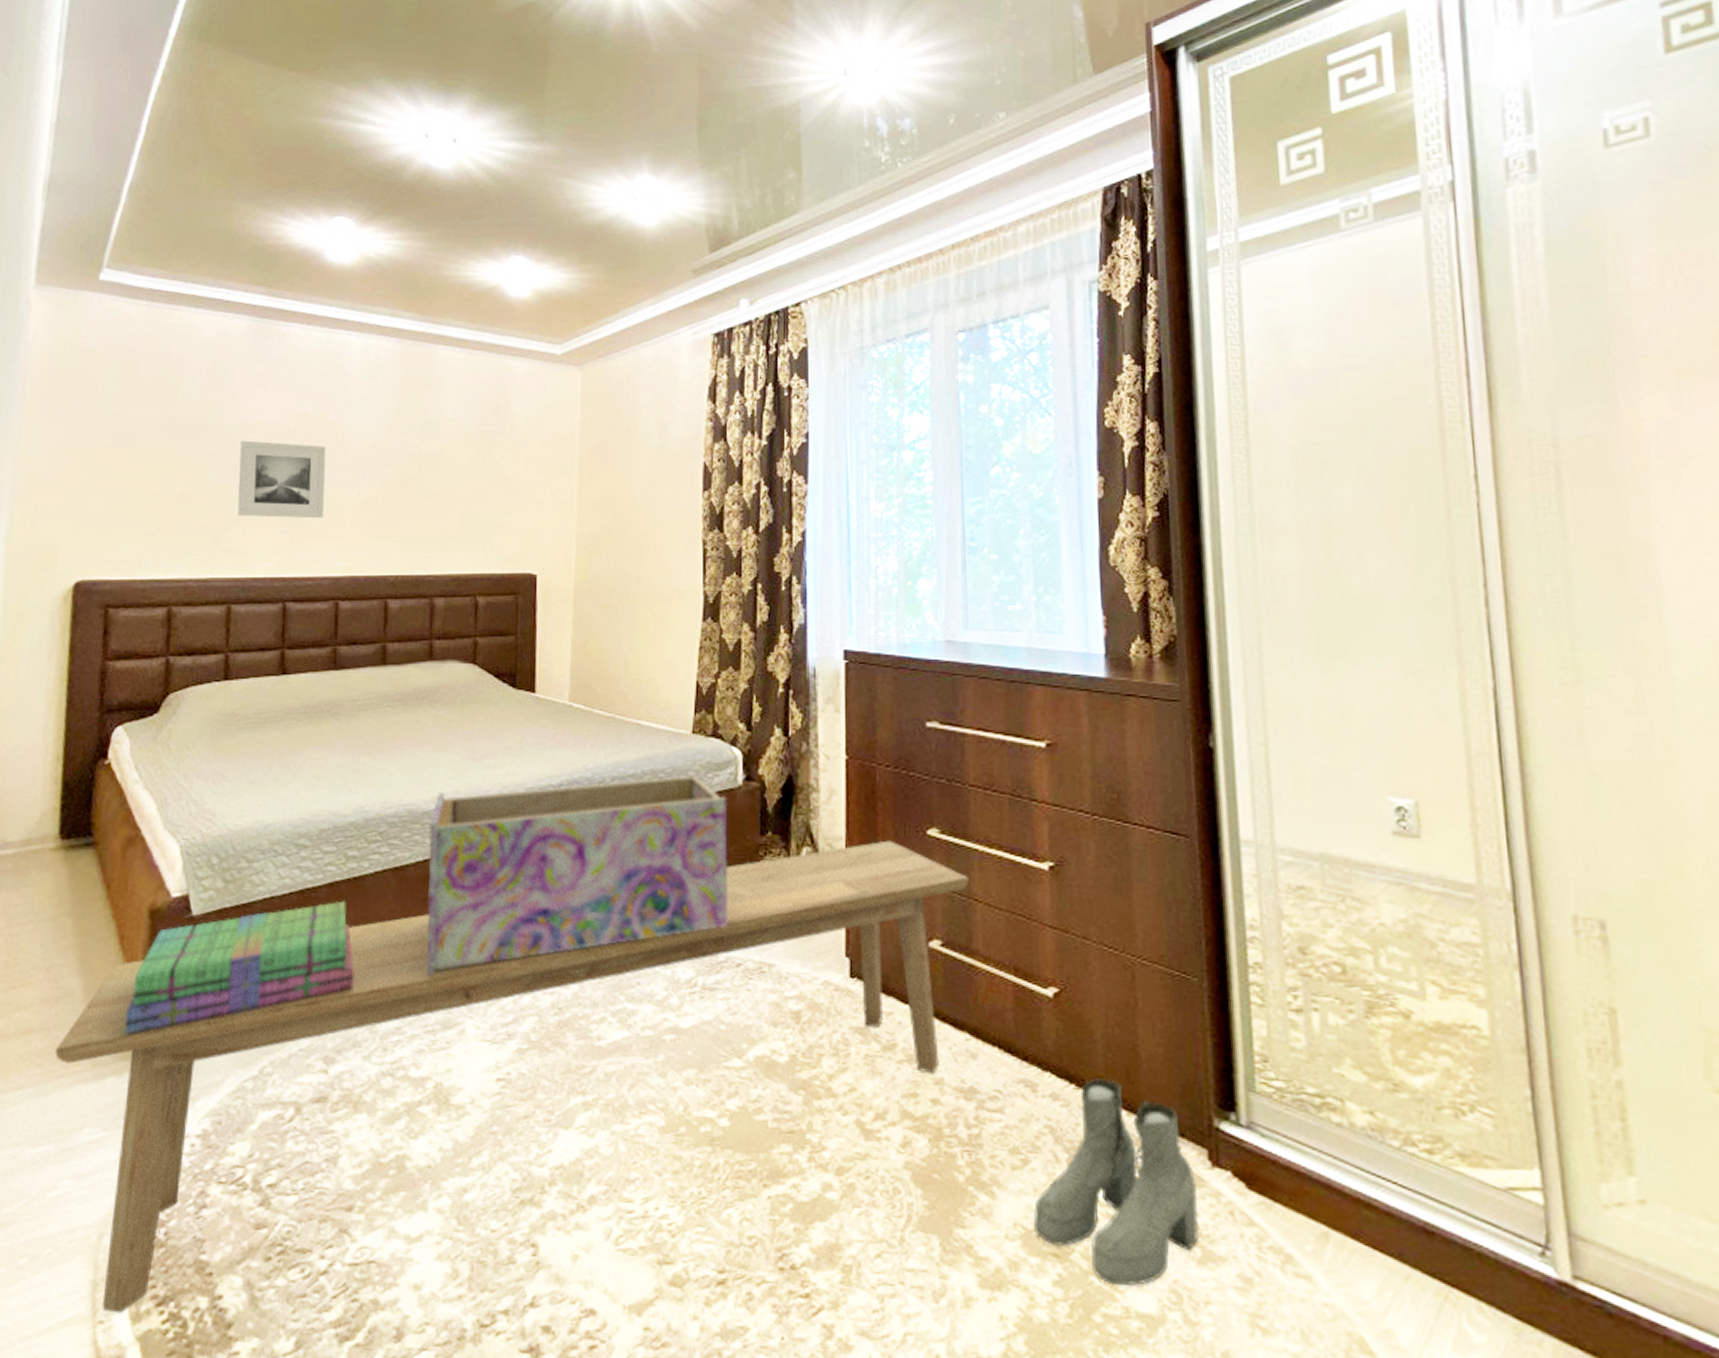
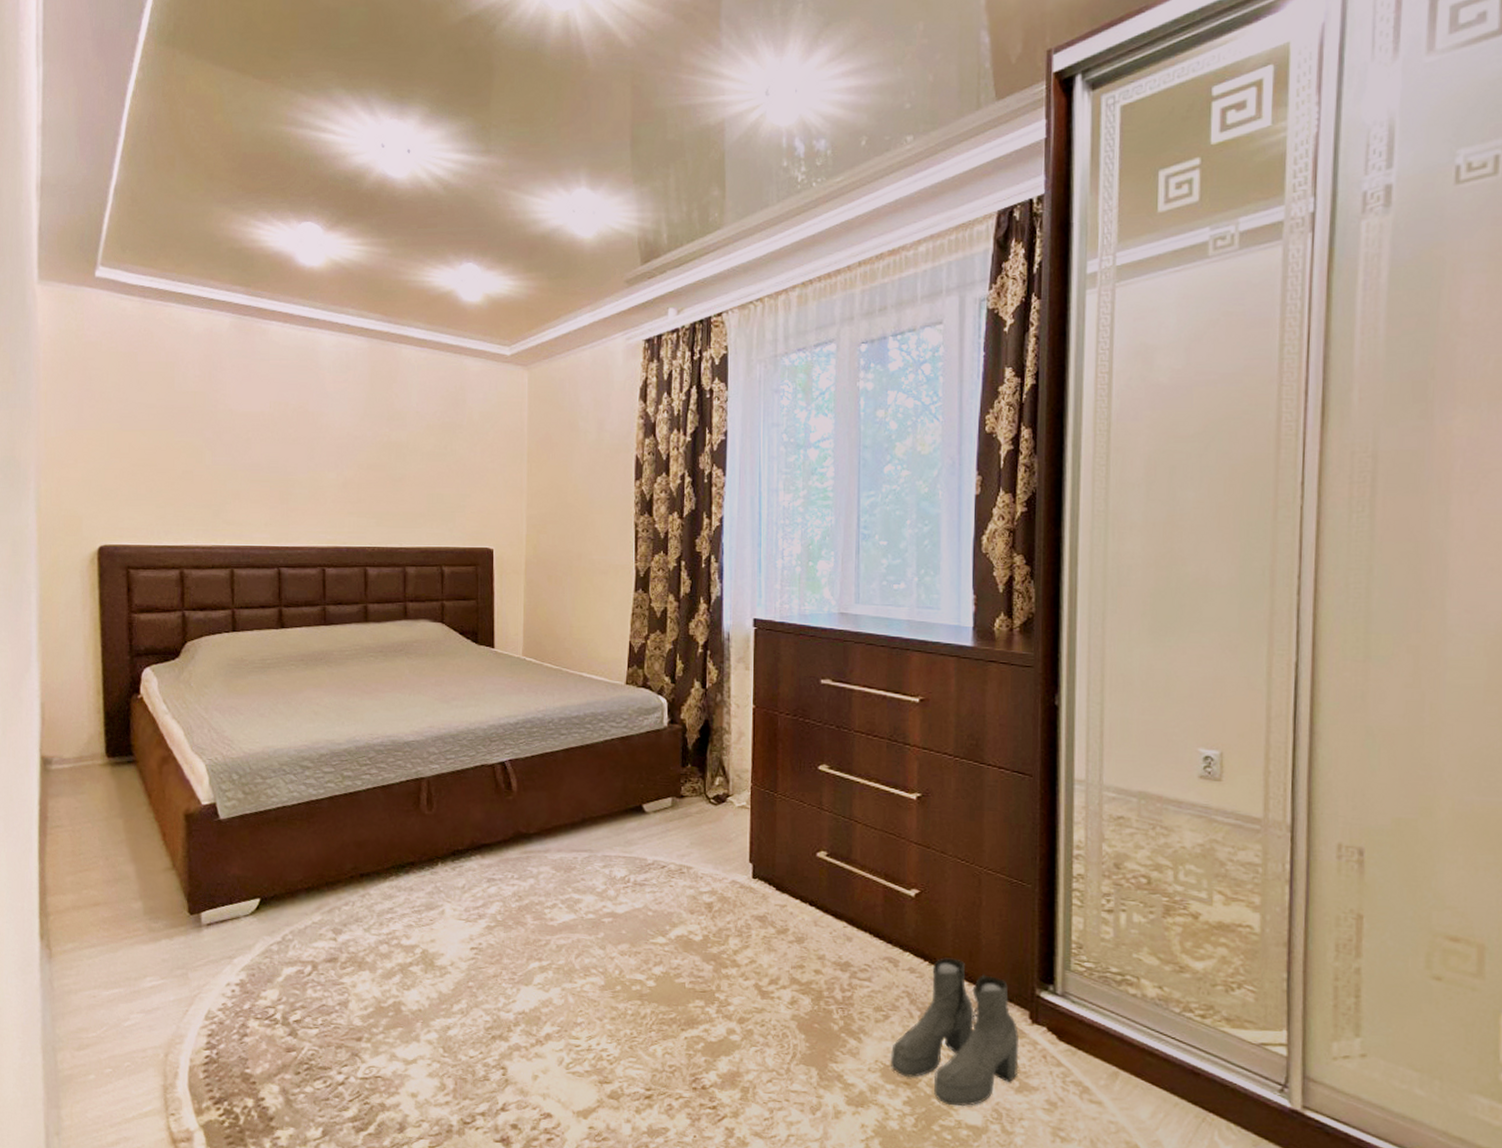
bench: present [55,840,969,1314] -> none [118,773,851,1109]
stack of books: present [125,900,355,1034] -> none [173,810,354,908]
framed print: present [237,440,326,519] -> none [232,426,308,497]
decorative box: present [426,775,729,976] -> none [409,718,656,870]

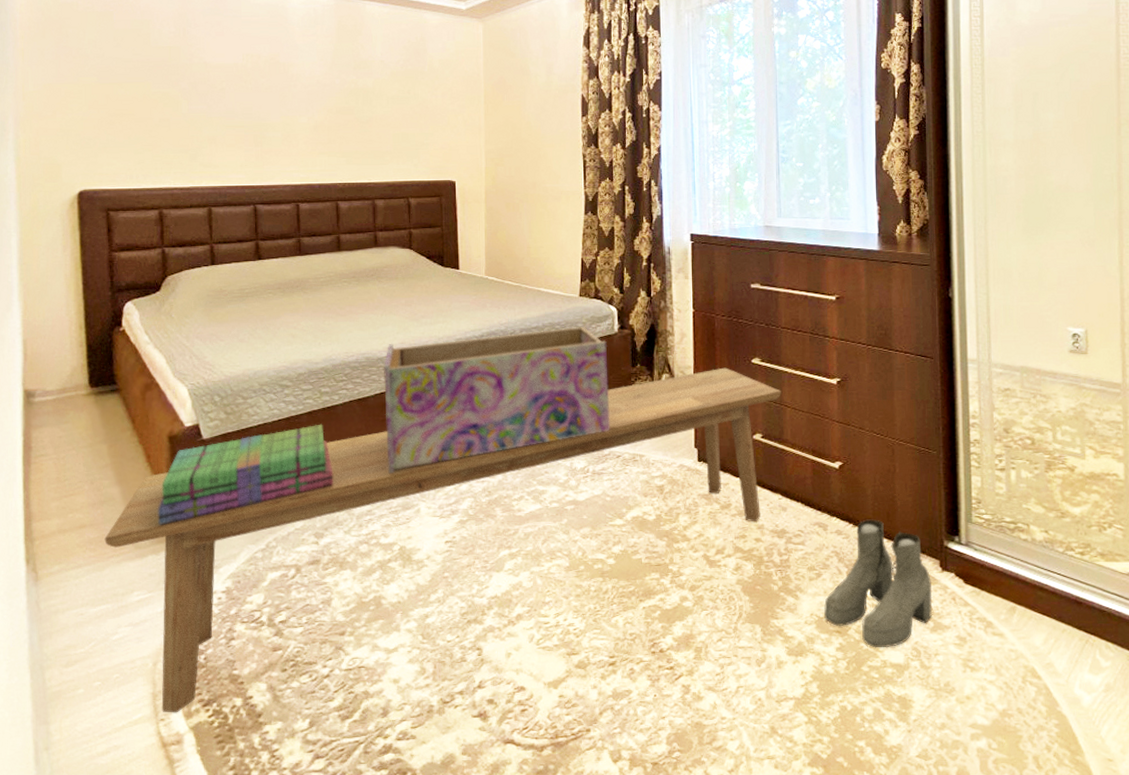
bench: none [118,773,851,1109] -> present [104,367,781,713]
stack of books: none [173,810,354,908] -> present [158,424,333,525]
decorative box: none [409,718,656,870] -> present [383,326,610,474]

